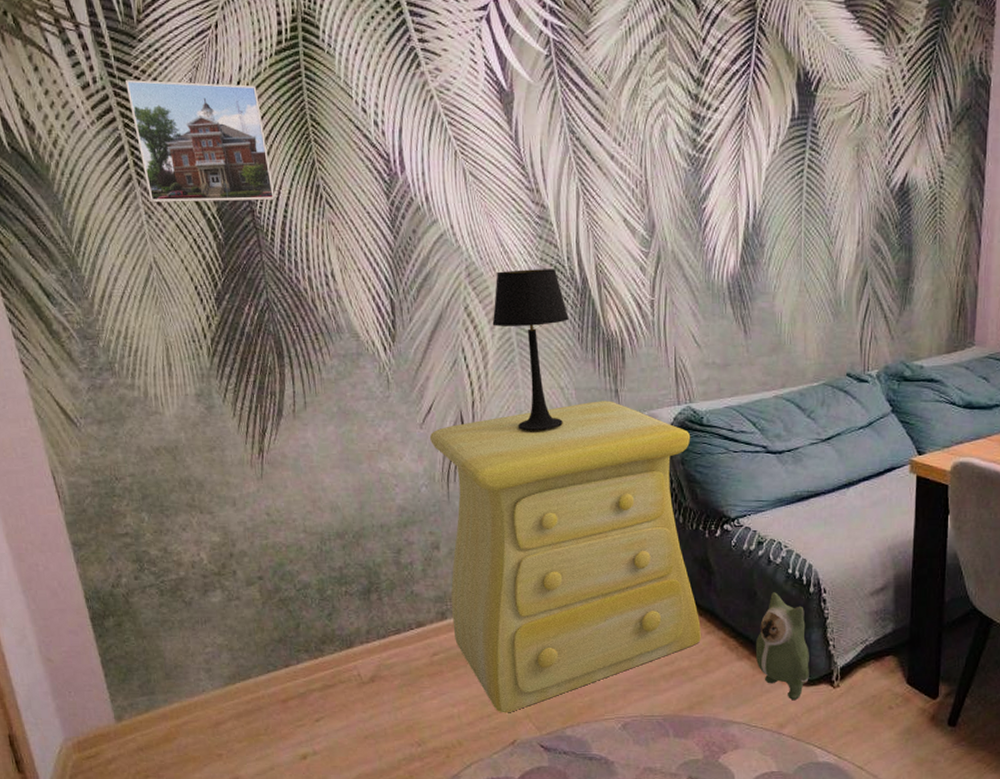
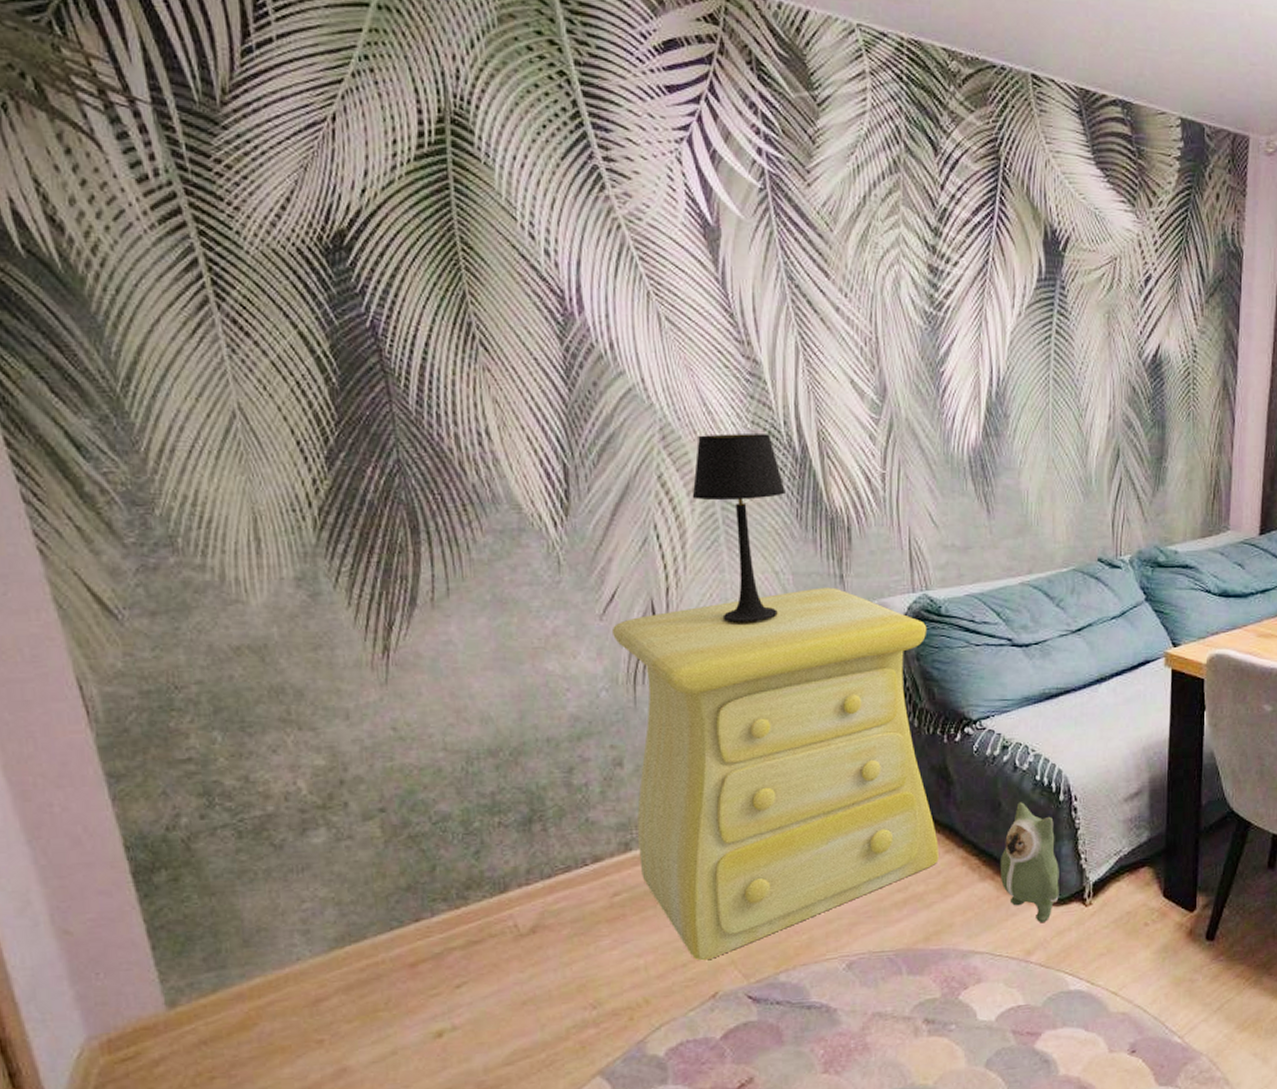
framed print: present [125,79,275,203] -> none [202,174,411,338]

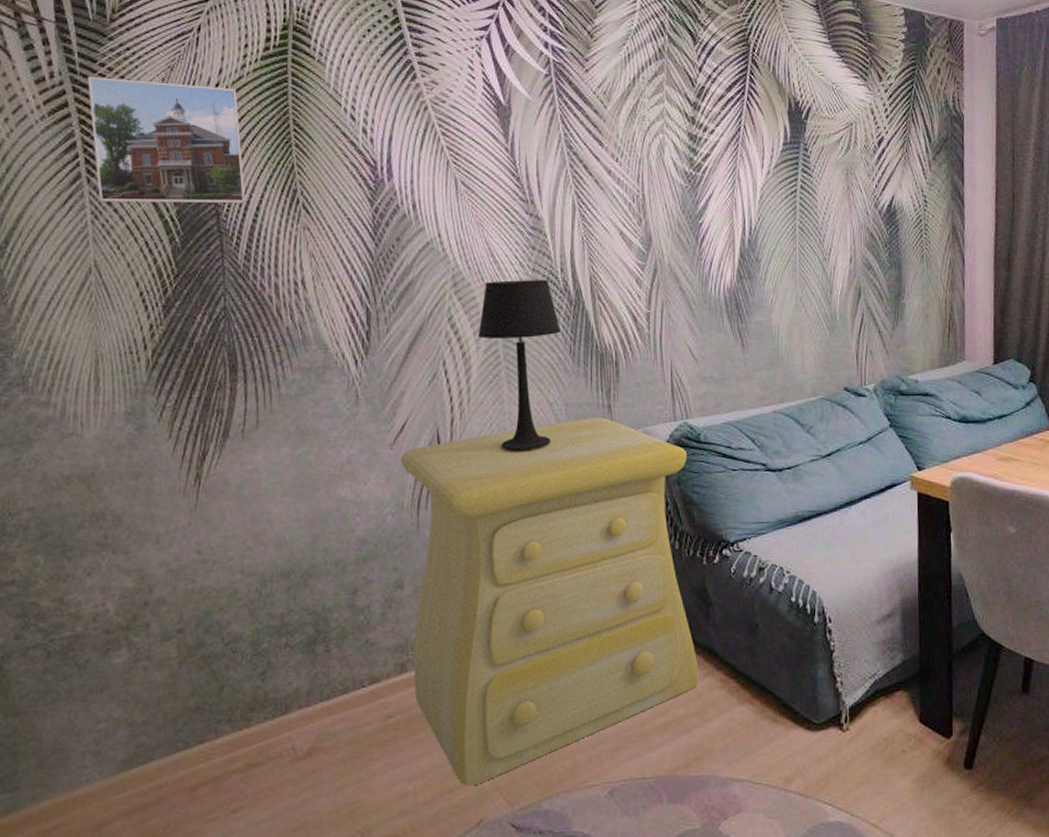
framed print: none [202,174,411,338] -> present [88,76,245,204]
plush toy: present [999,802,1059,922] -> none [757,624,817,749]

